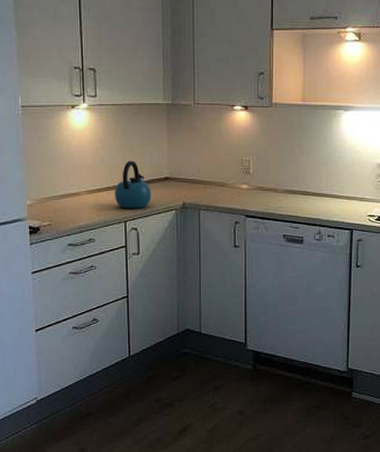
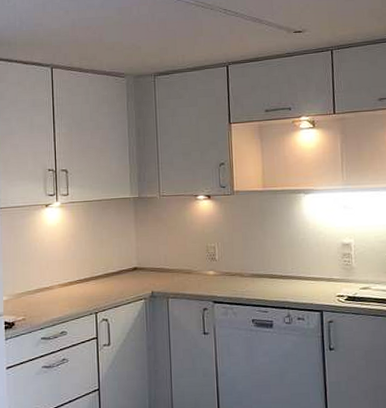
kettle: present [114,160,152,209] -> none [85,253,121,300]

